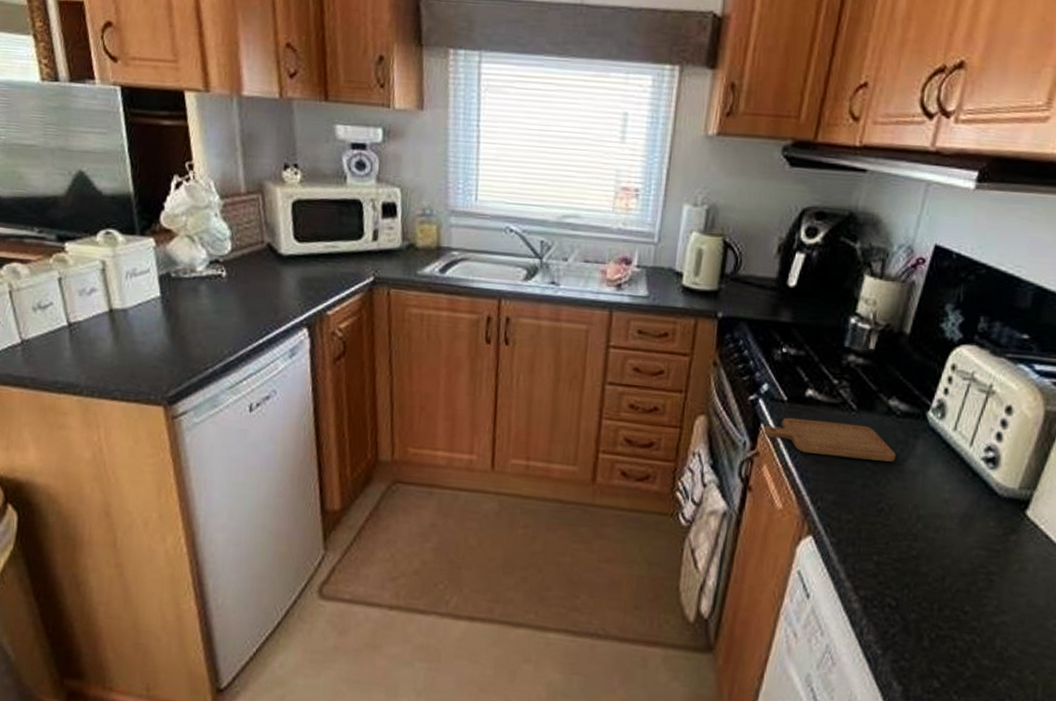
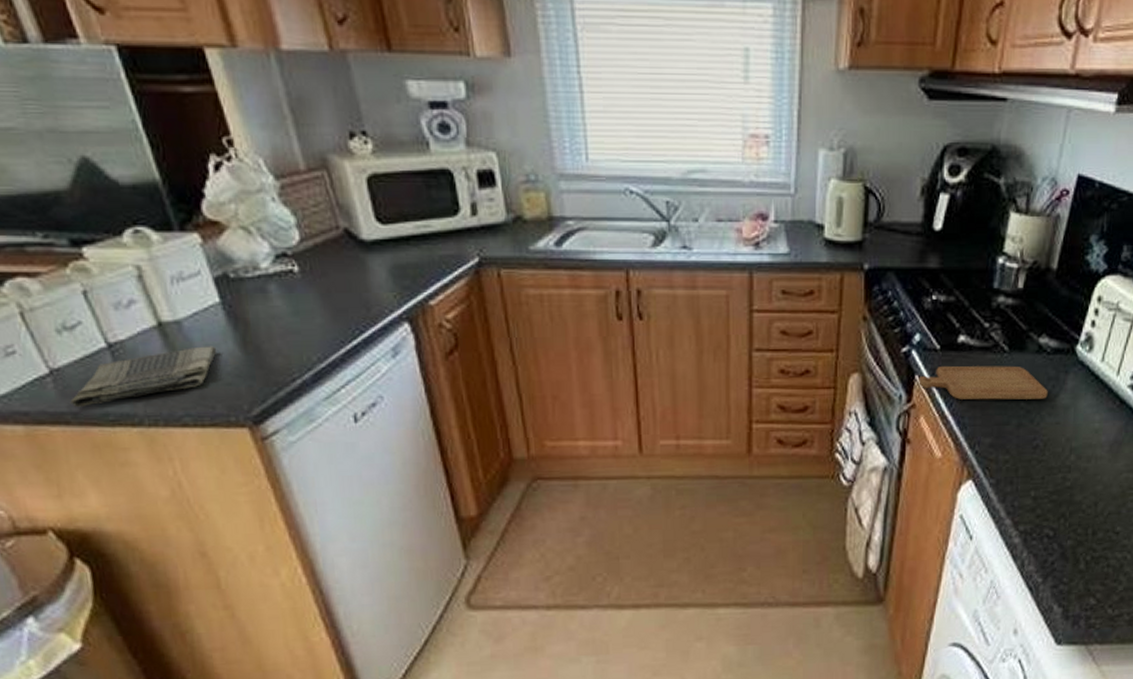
dish towel: none [31,332,151,375] -> present [70,346,217,408]

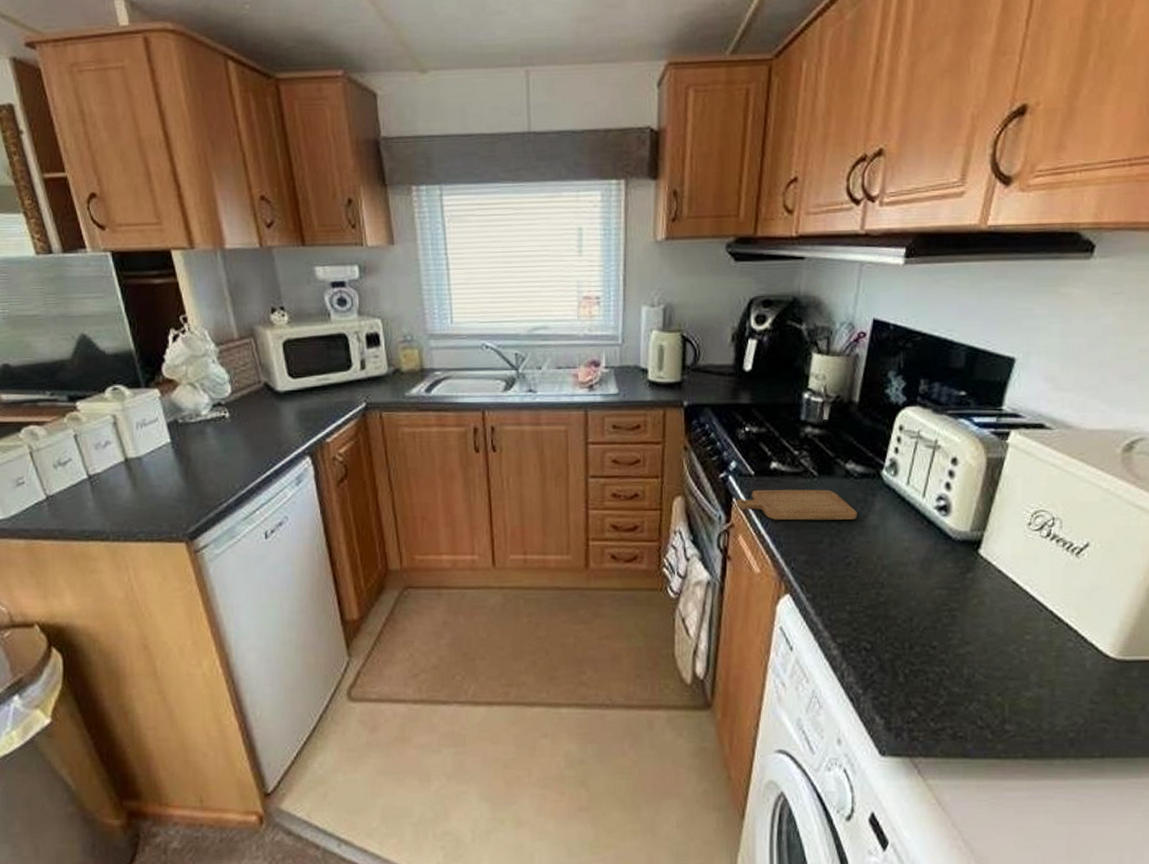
dish towel: present [70,346,217,408] -> none [59,477,166,526]

